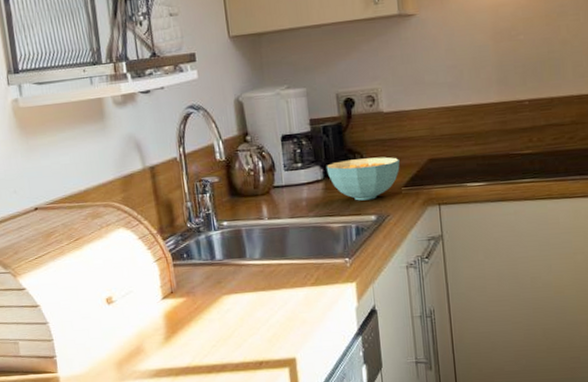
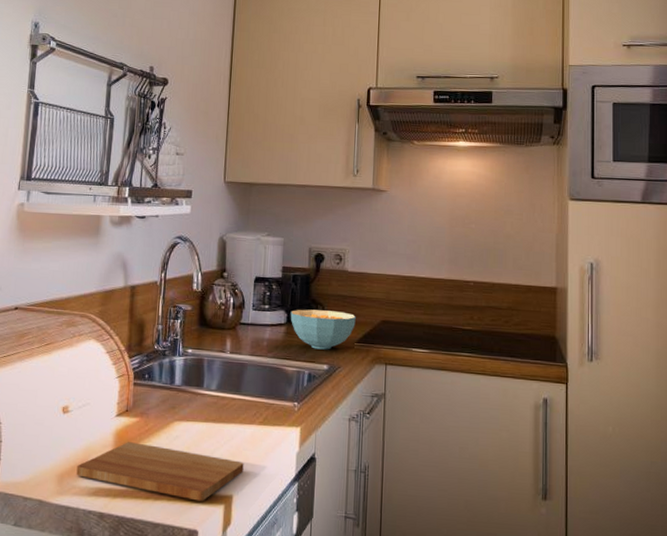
cutting board: none [133,321,303,368] -> present [76,442,244,501]

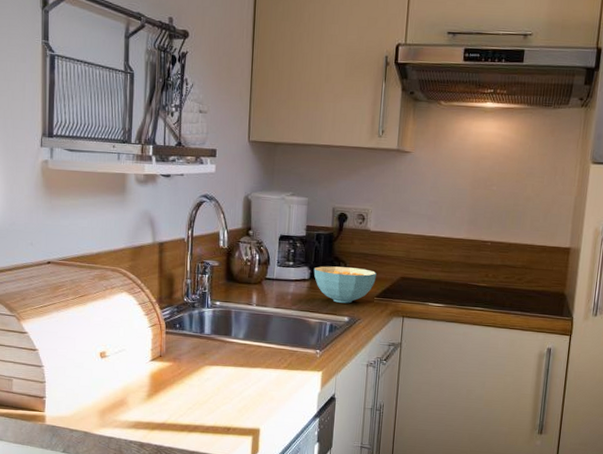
cutting board: present [76,442,244,501] -> none [116,383,270,434]

